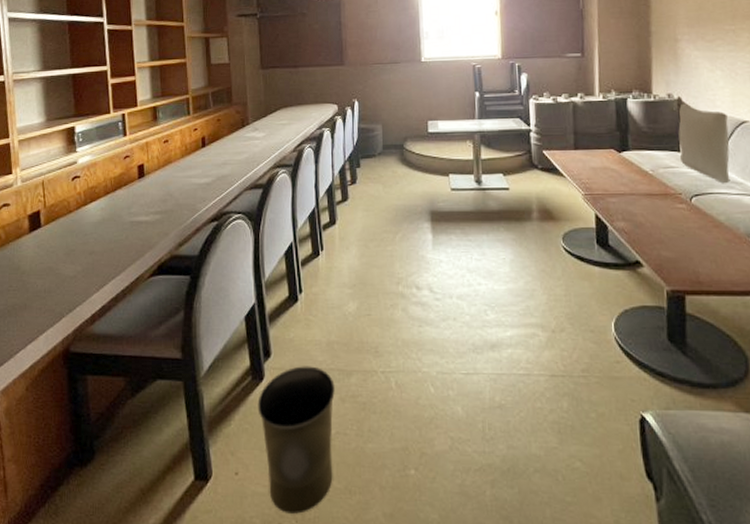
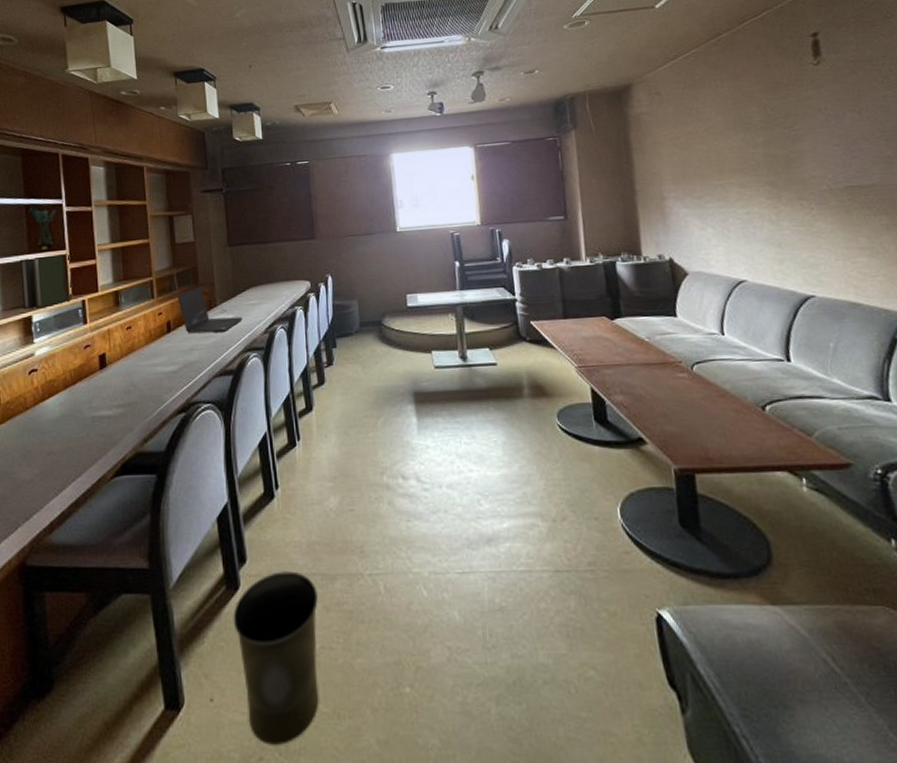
binder: none [62,70,114,120] -> present [19,254,74,310]
vase: none [72,22,98,66] -> present [29,205,56,251]
laptop: none [212,106,273,150] -> present [178,287,243,334]
pillow: present [678,103,730,184] -> none [671,264,733,349]

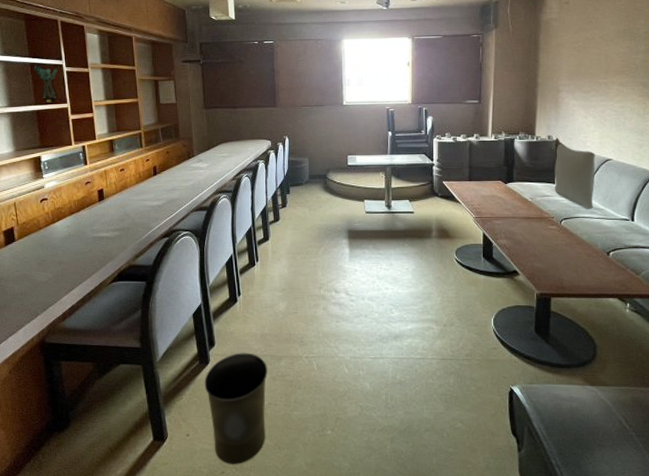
binder: present [19,254,74,310] -> none [27,107,75,151]
laptop: present [178,287,243,334] -> none [162,140,215,177]
pillow: none [671,264,733,349] -> present [554,144,595,210]

